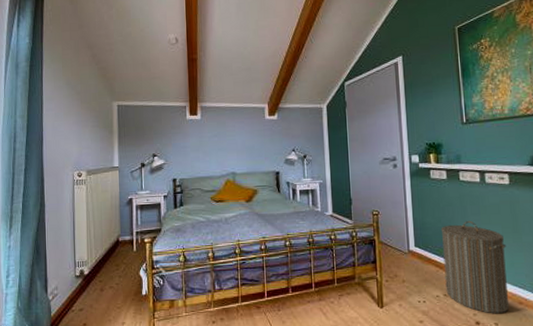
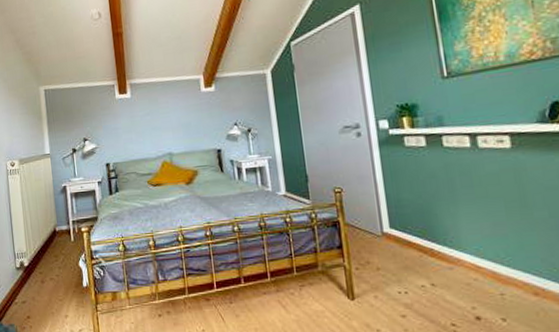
laundry hamper: present [441,220,509,314] -> none [422,194,520,308]

